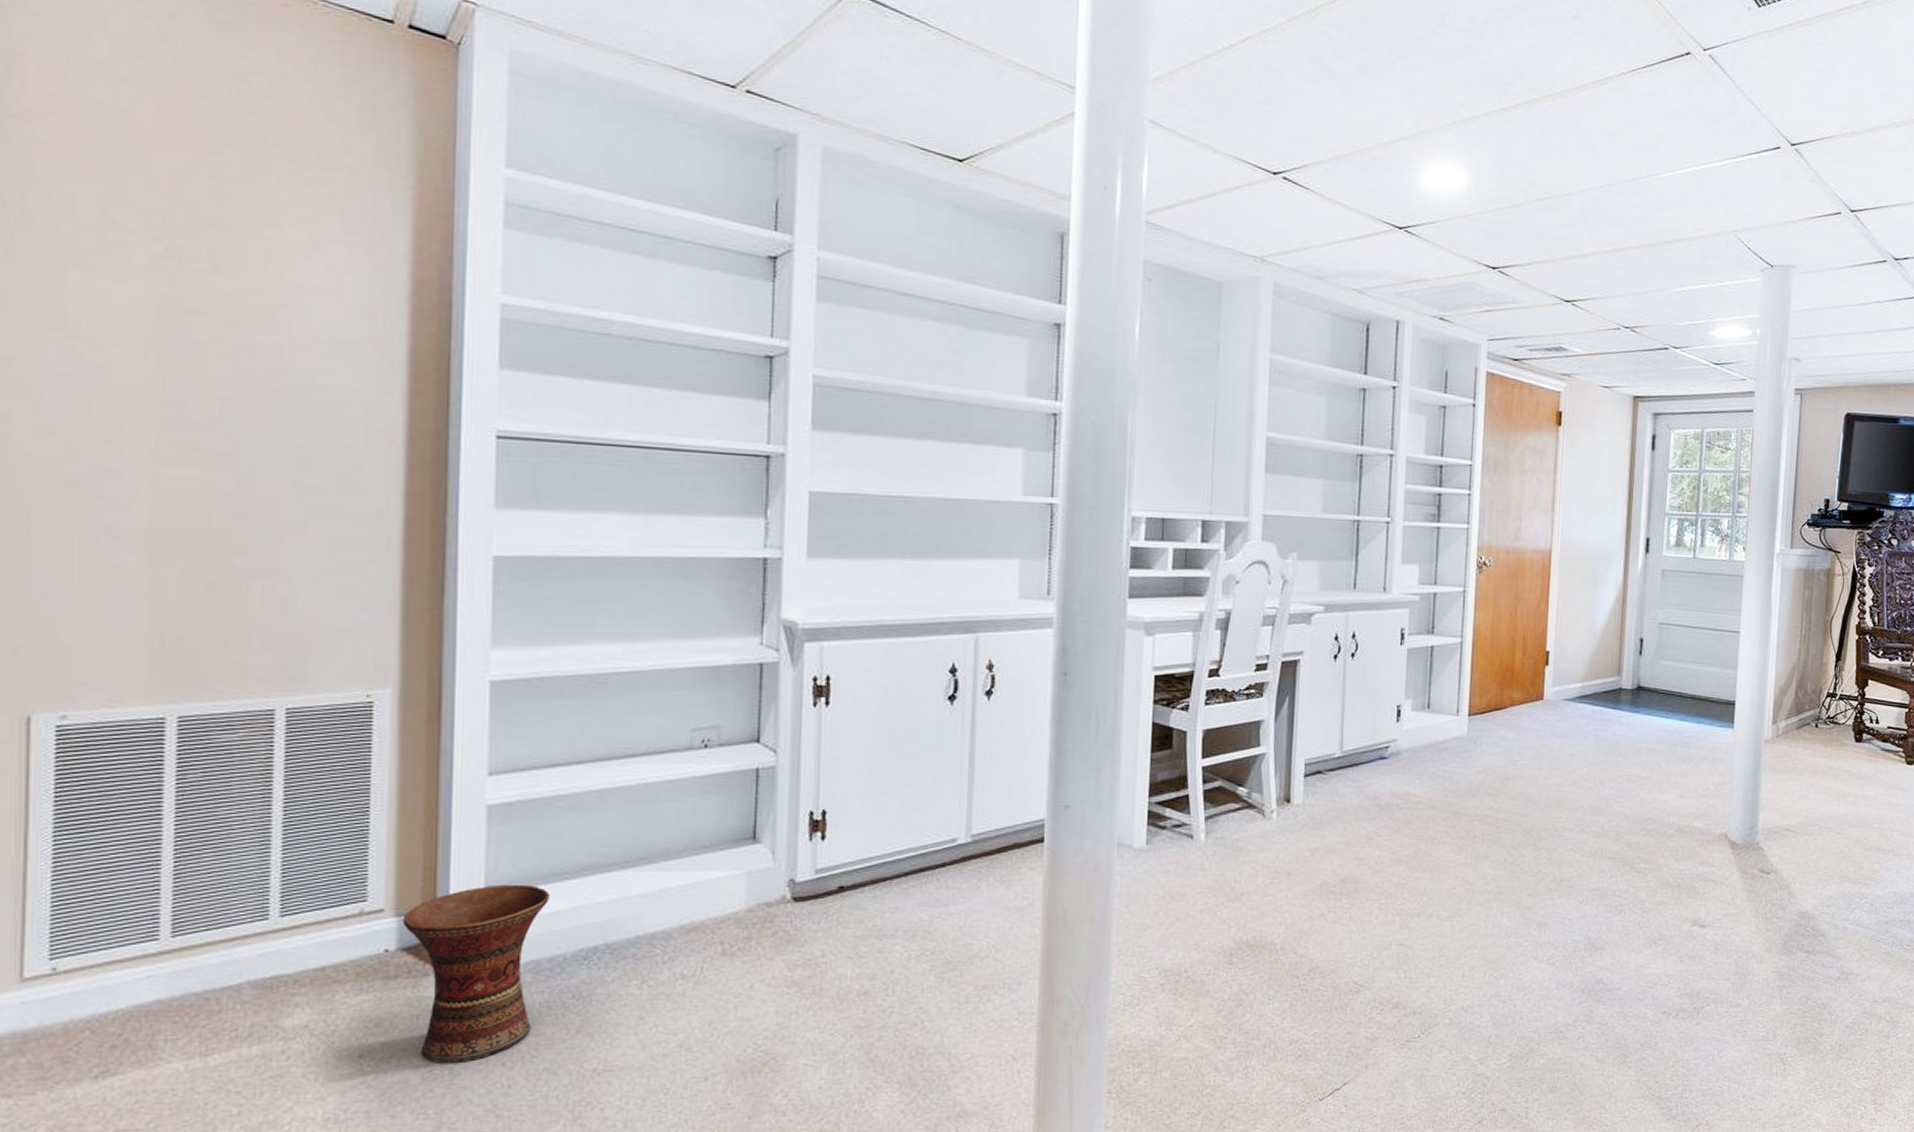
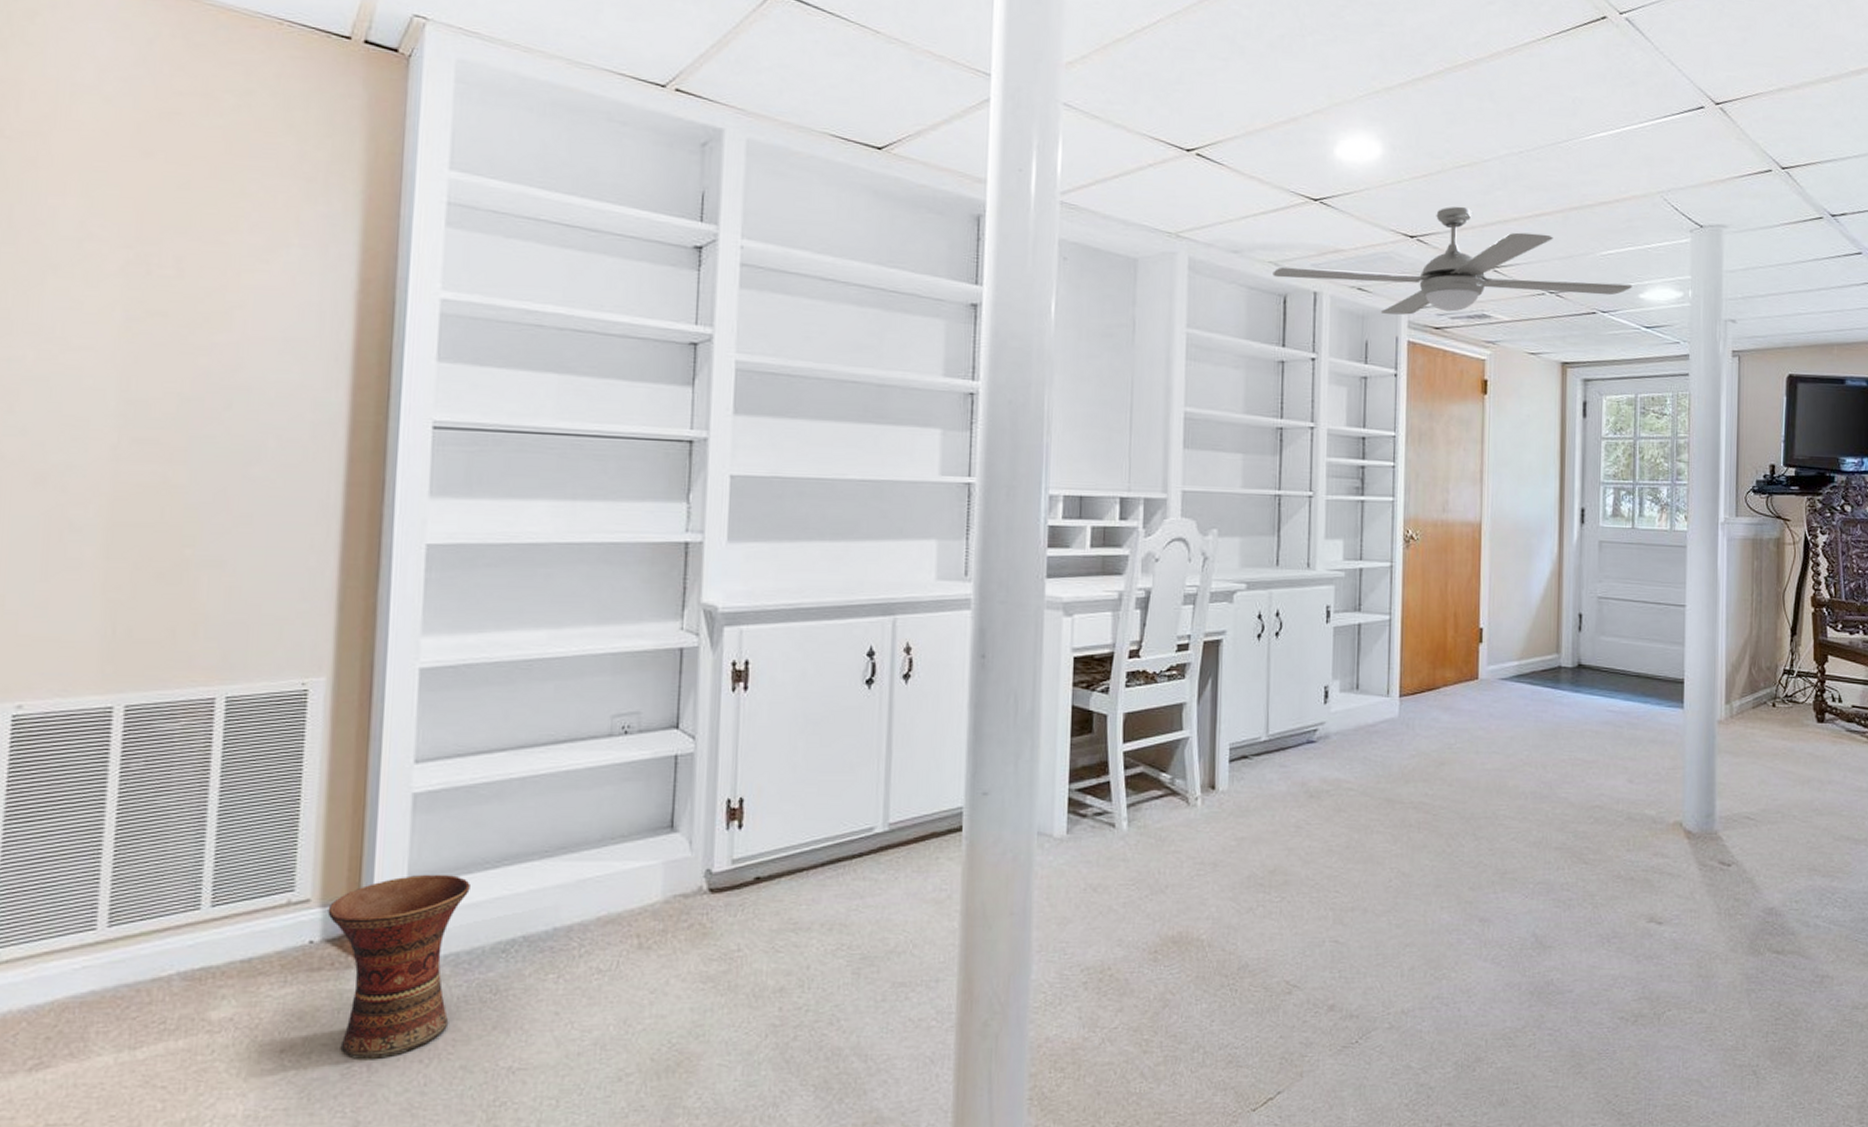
electric fan: none [1356,238,1704,346] -> present [1273,206,1632,315]

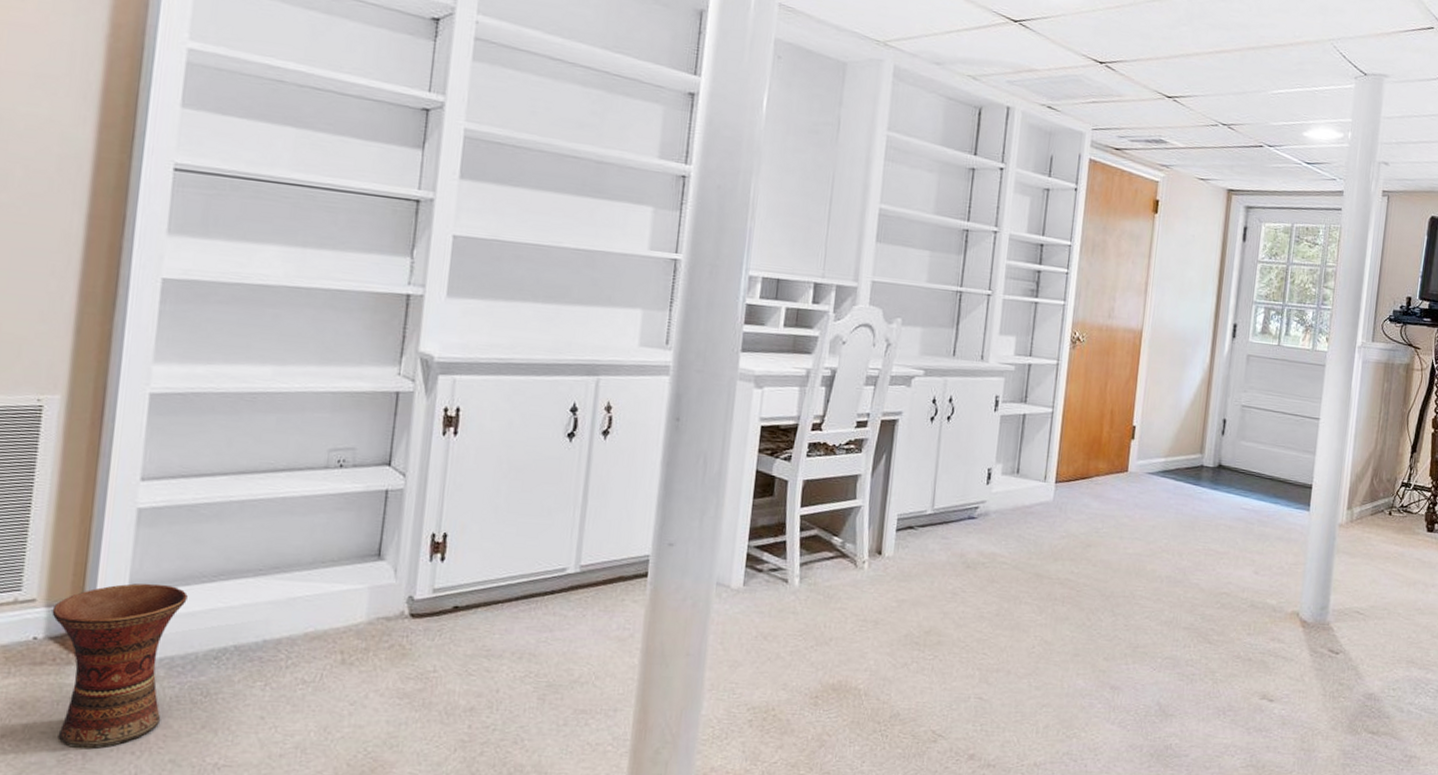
electric fan: present [1273,206,1632,315] -> none [970,37,1298,136]

